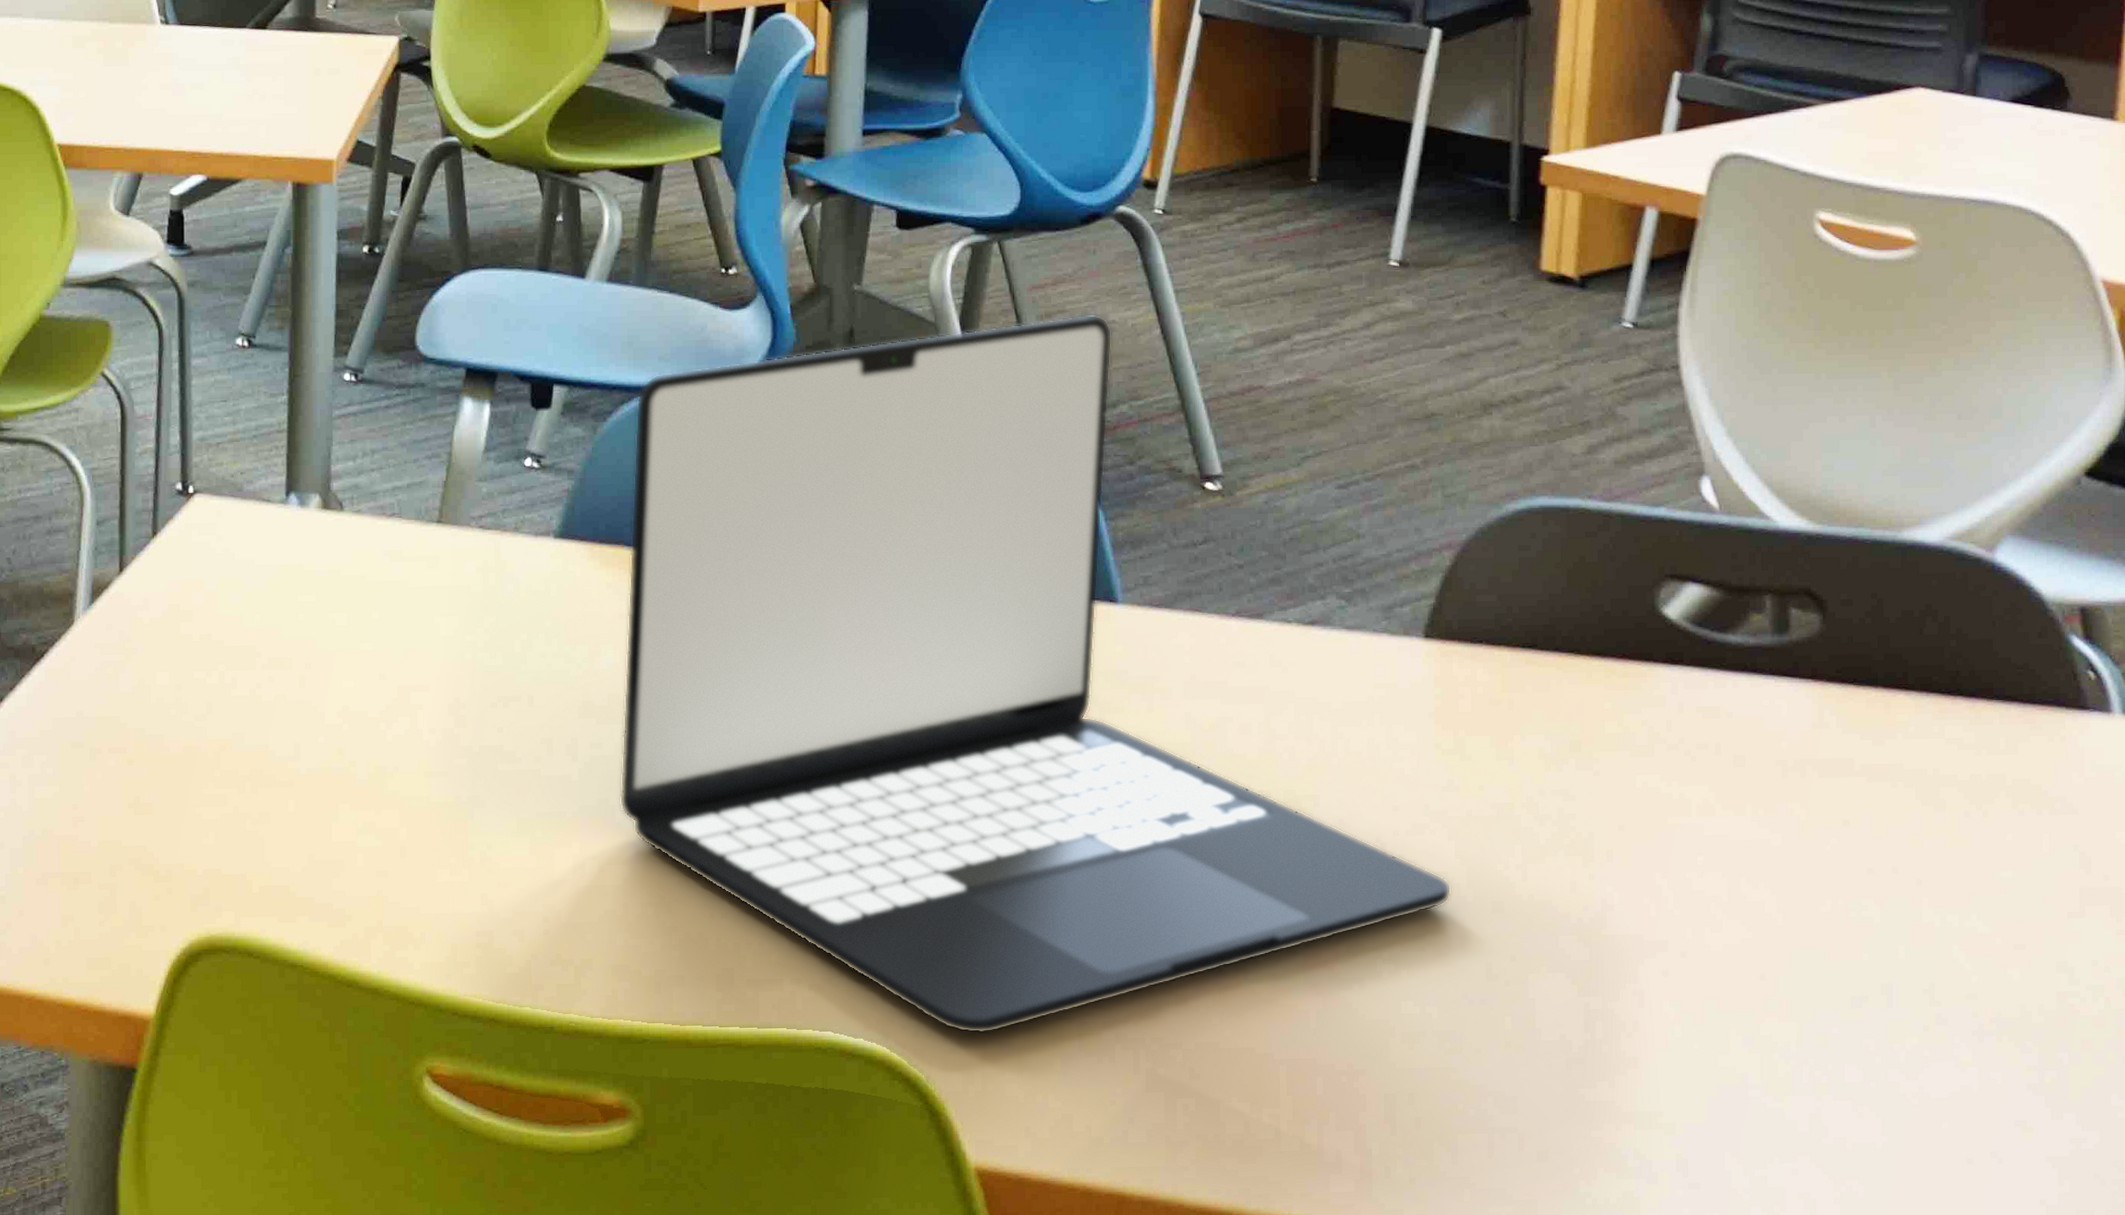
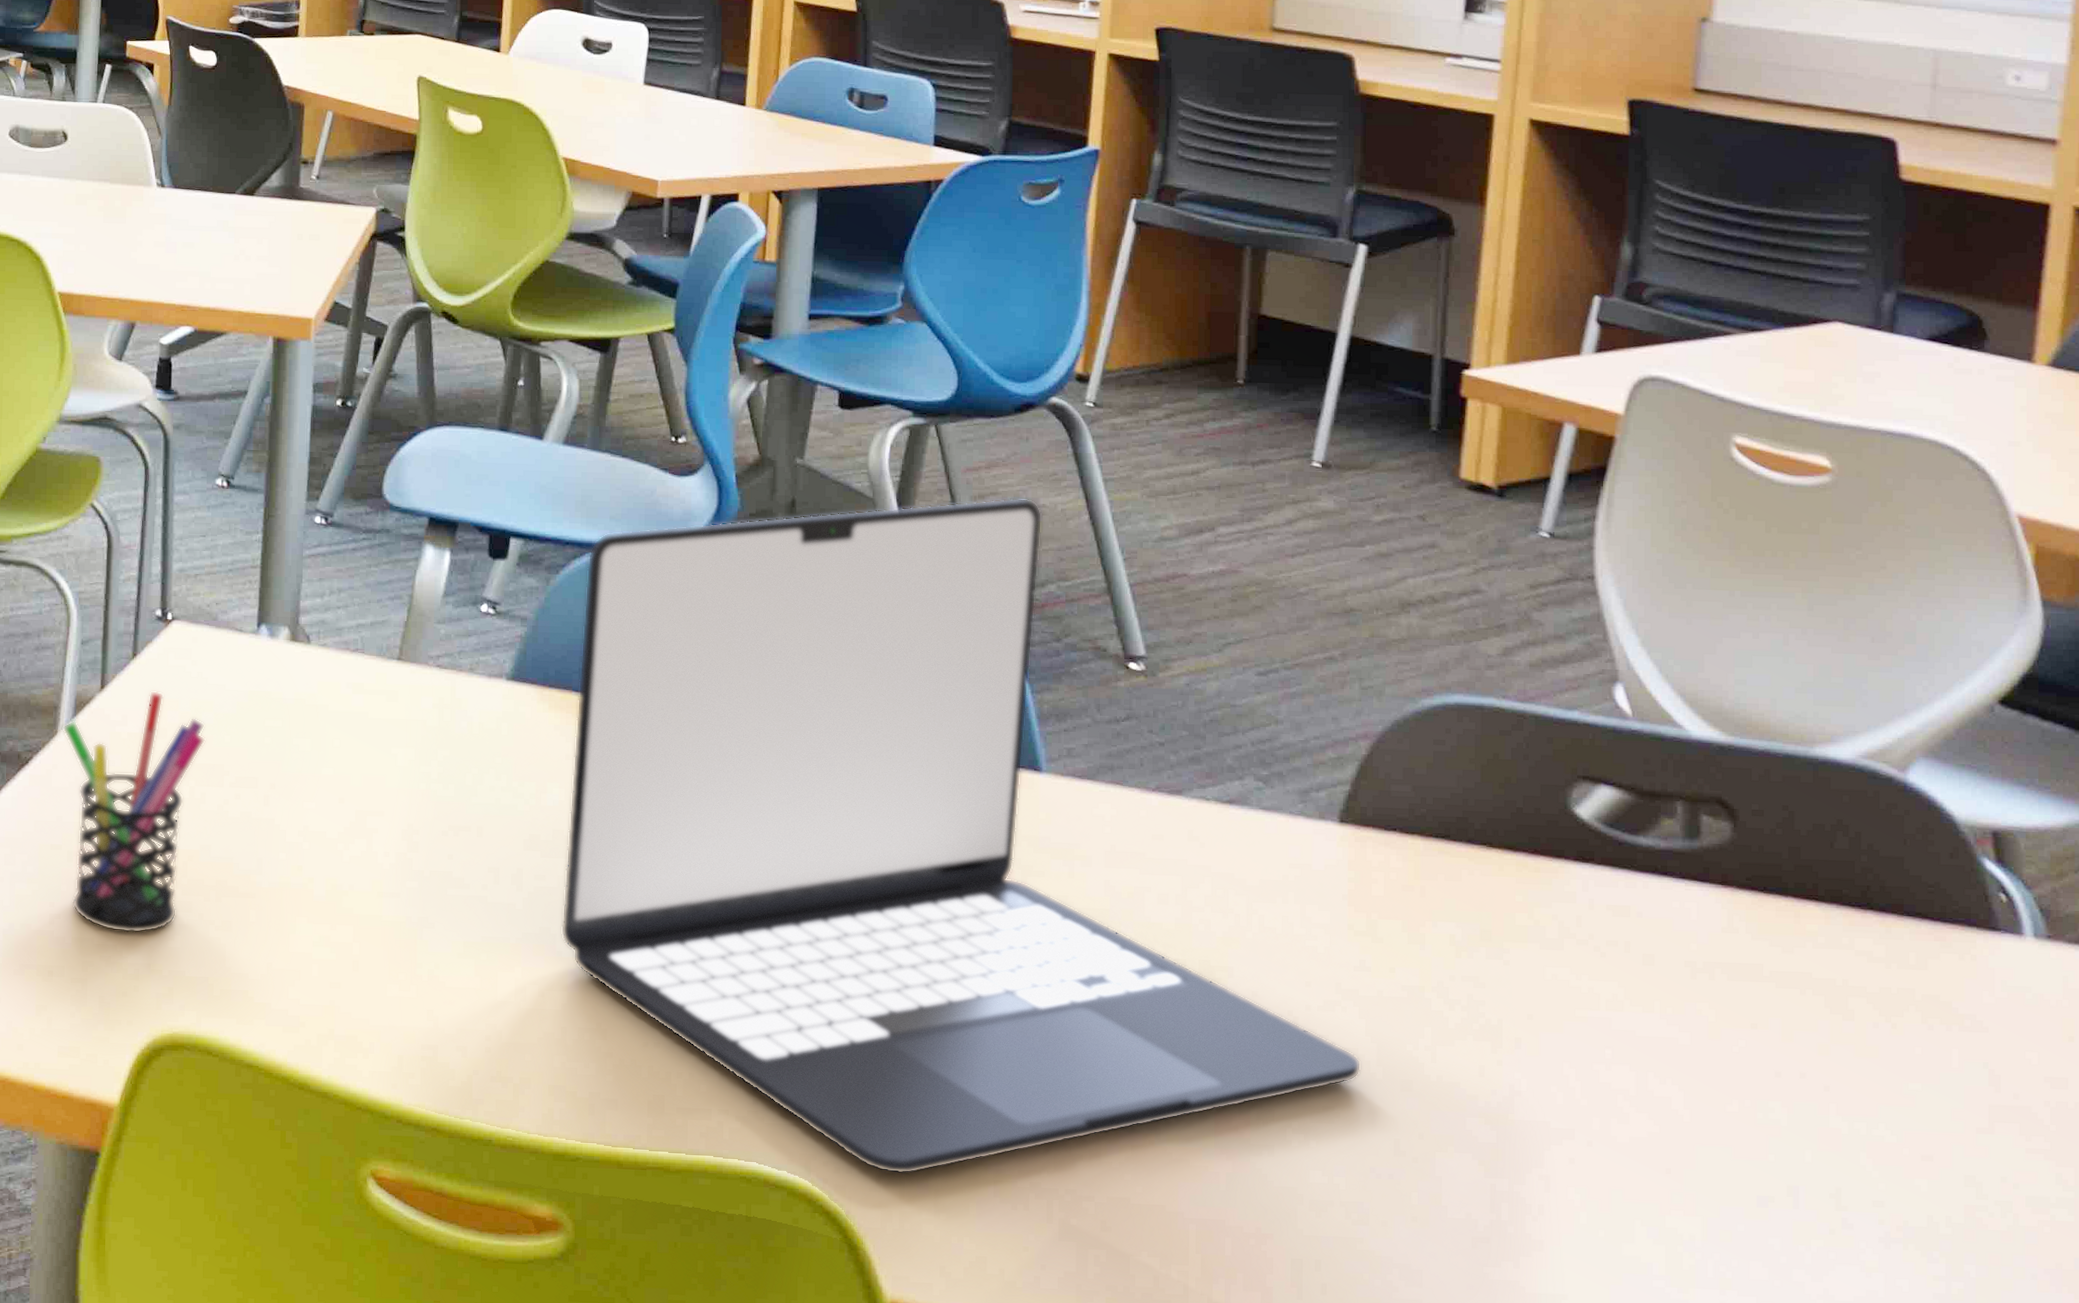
pen holder: none [79,570,235,833] -> present [62,690,206,934]

